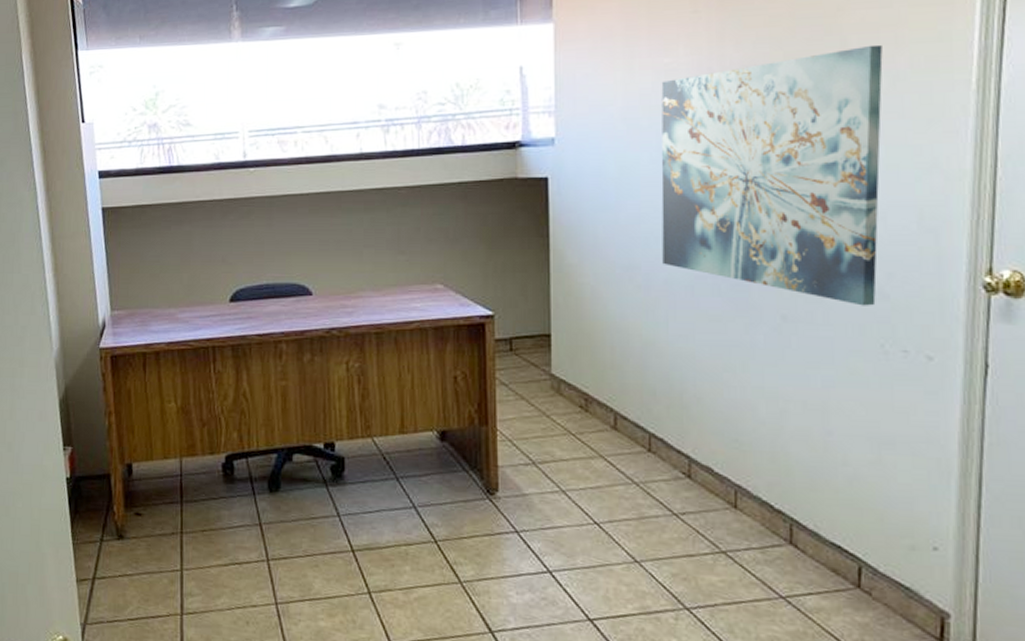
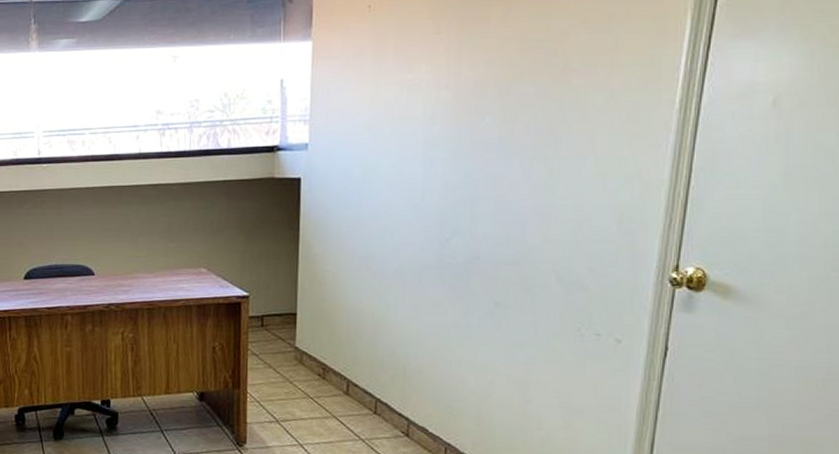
wall art: present [661,44,883,306] -> none [395,66,600,296]

